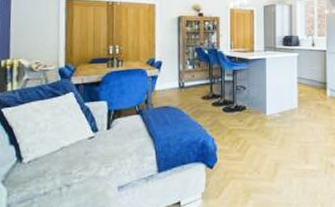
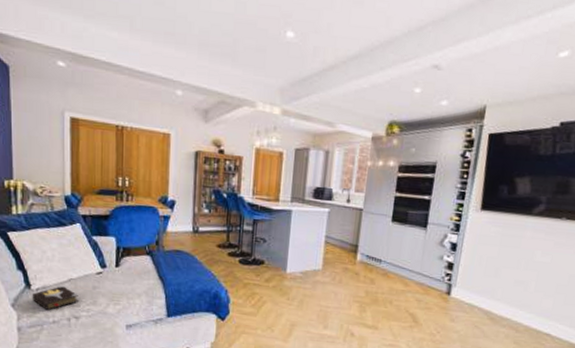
hardback book: none [23,154,70,183] -> present [32,285,78,311]

